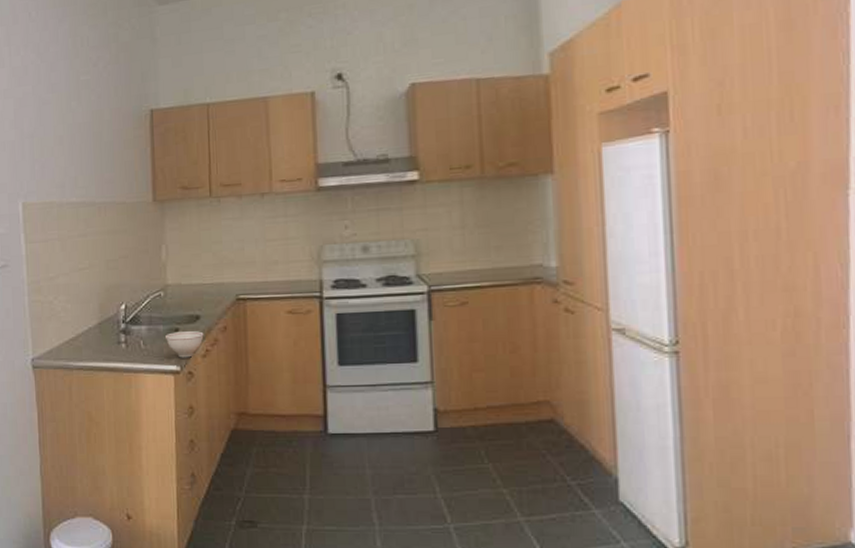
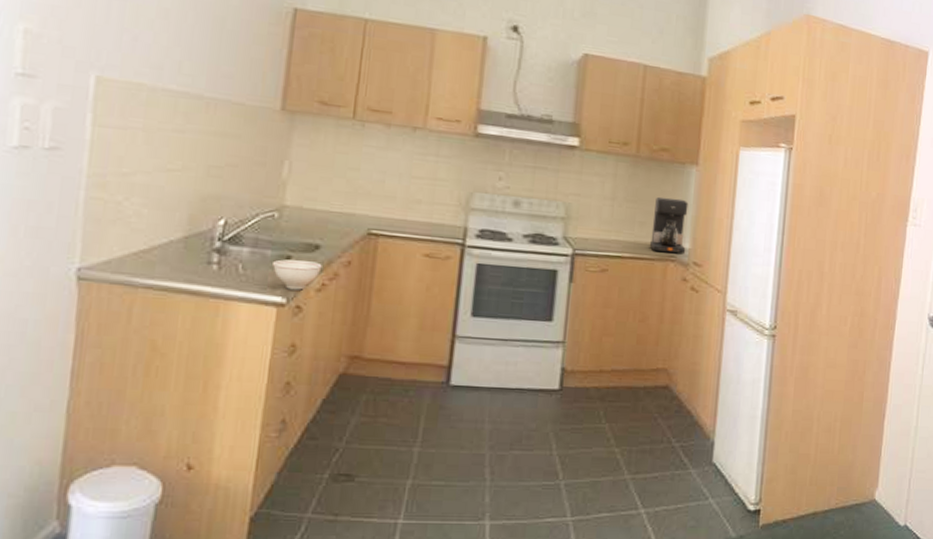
coffee maker: none [509,214,553,276] -> present [649,196,689,254]

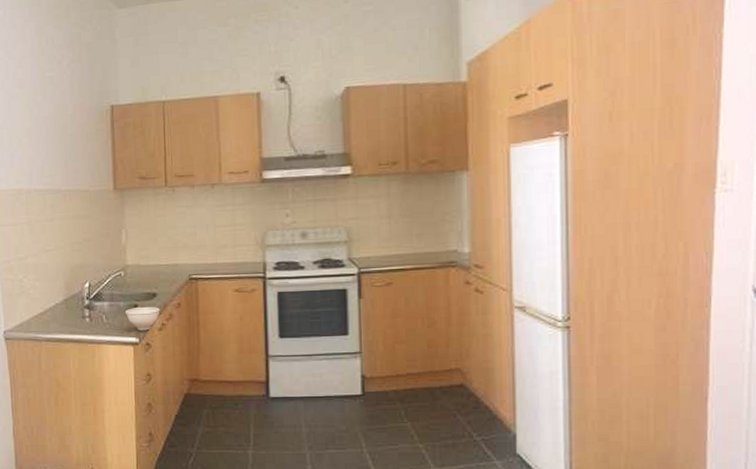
coffee maker: present [649,196,689,254] -> none [428,206,466,260]

